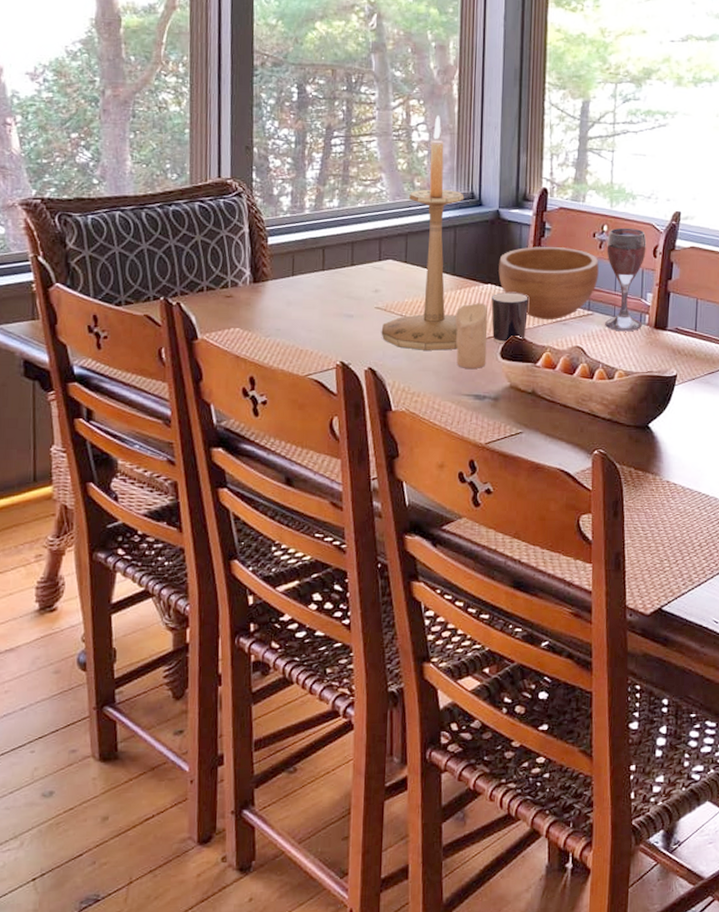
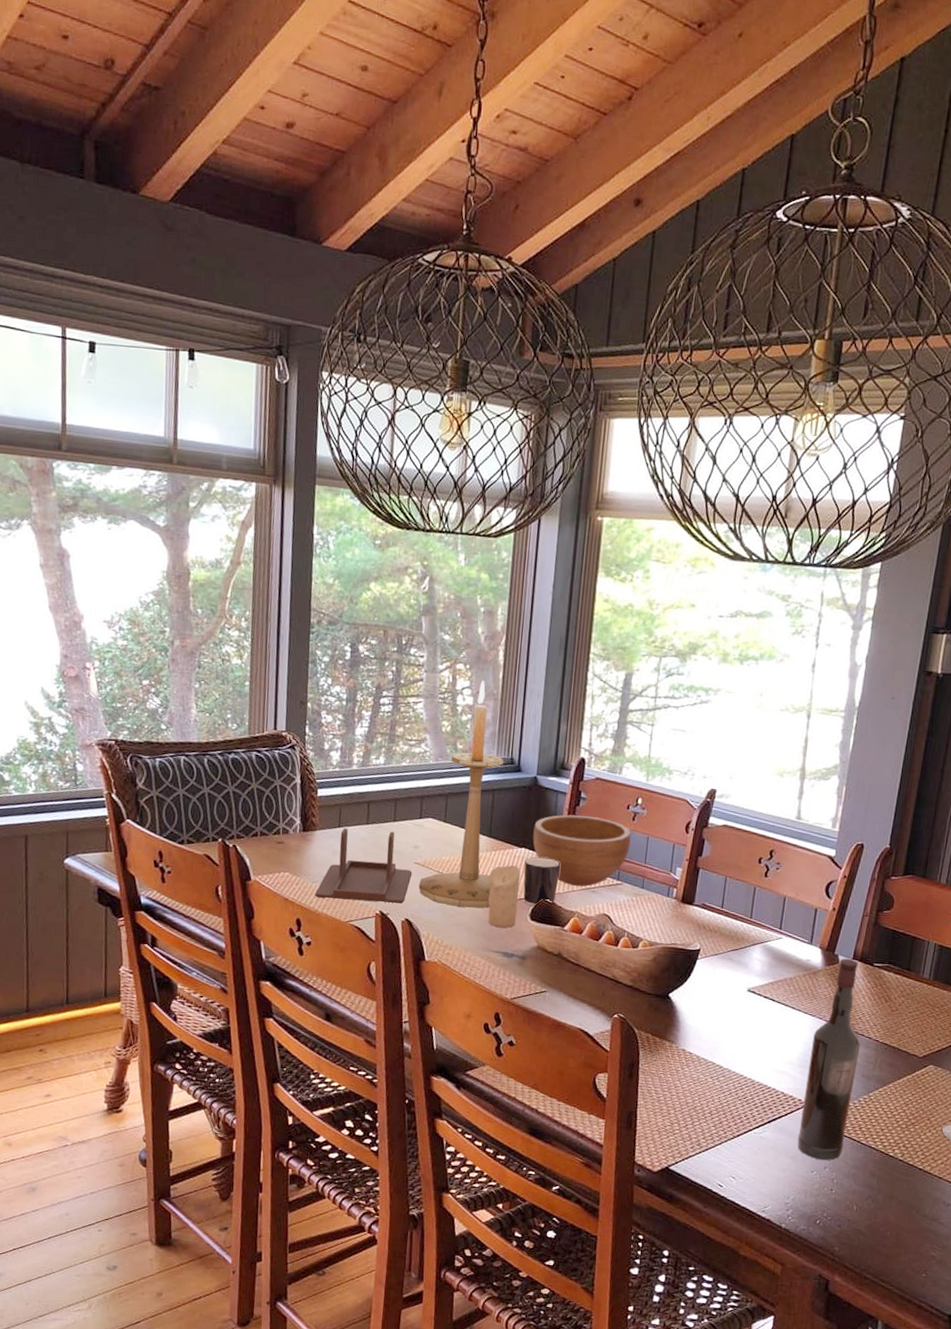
napkin holder: none [269,276,374,352] -> present [315,828,413,903]
cup: present [604,227,647,332] -> none [632,801,680,904]

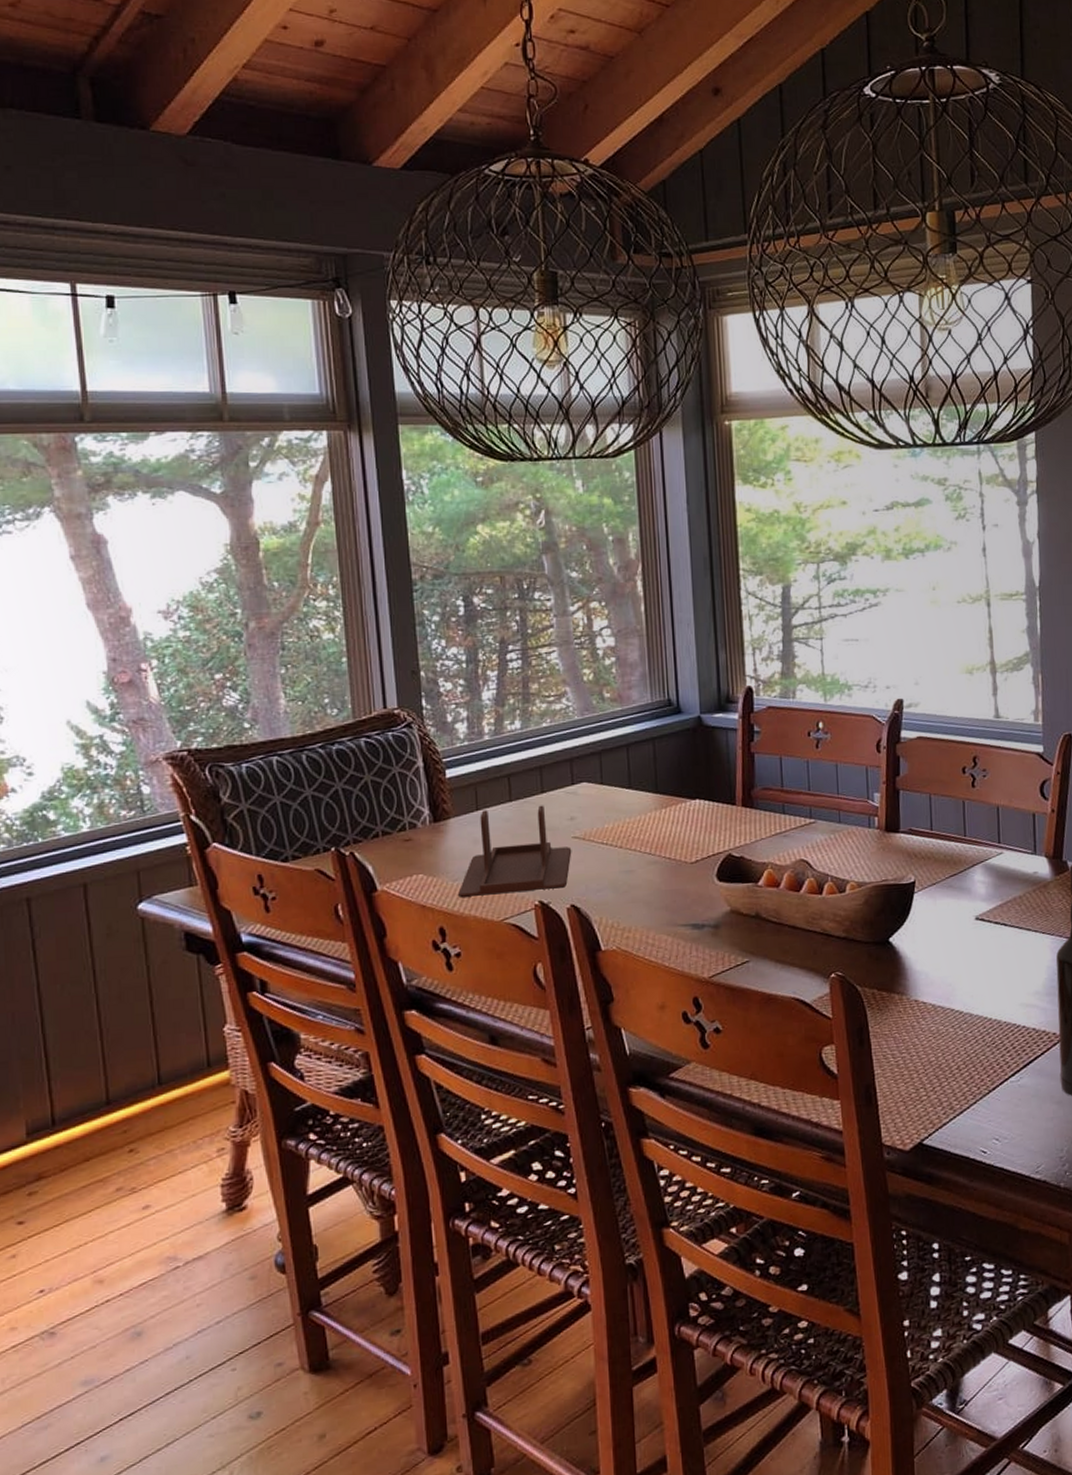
candlestick: present [418,680,504,908] -> none [581,617,669,880]
candle: present [488,865,521,928] -> none [663,821,702,896]
mug: present [523,857,561,906] -> none [701,806,744,865]
bowl: present [533,814,631,887] -> none [706,751,818,833]

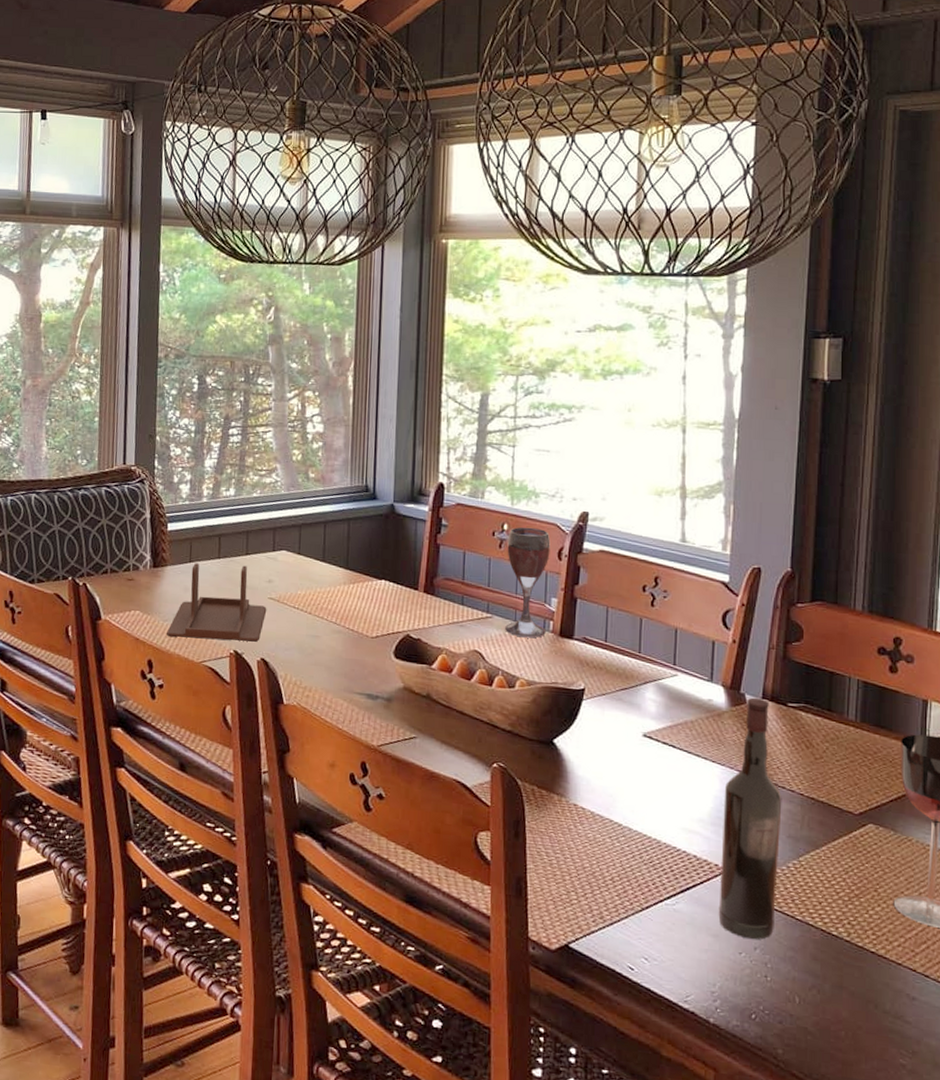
cup: none [824,722,872,839] -> present [504,527,551,638]

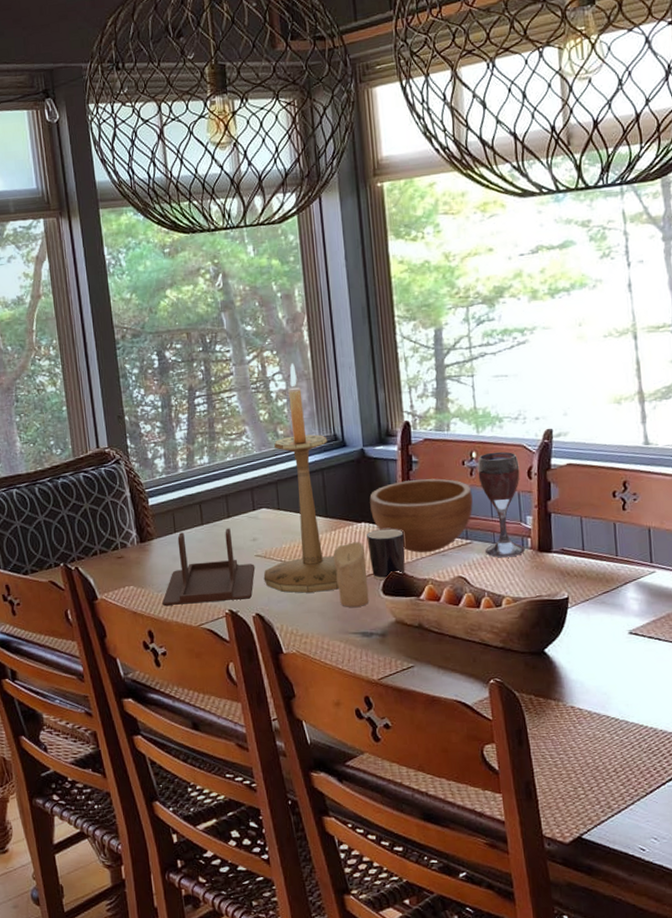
candlestick: none [274,407,359,646] -> present [263,363,340,593]
candle: none [348,599,382,667] -> present [333,542,369,607]
mug: none [384,589,425,643] -> present [366,528,406,581]
bowl: none [393,543,499,621] -> present [370,478,473,553]

